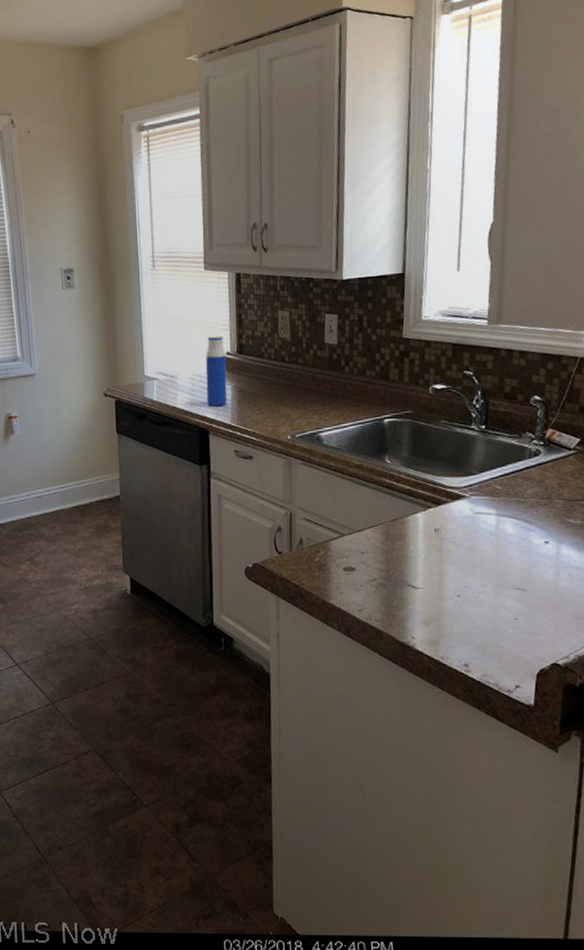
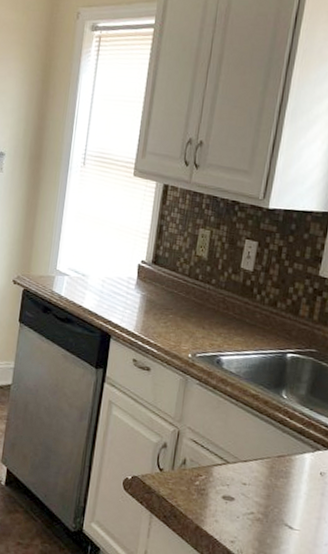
water bottle: present [205,336,228,407] -> none [114,242,142,313]

